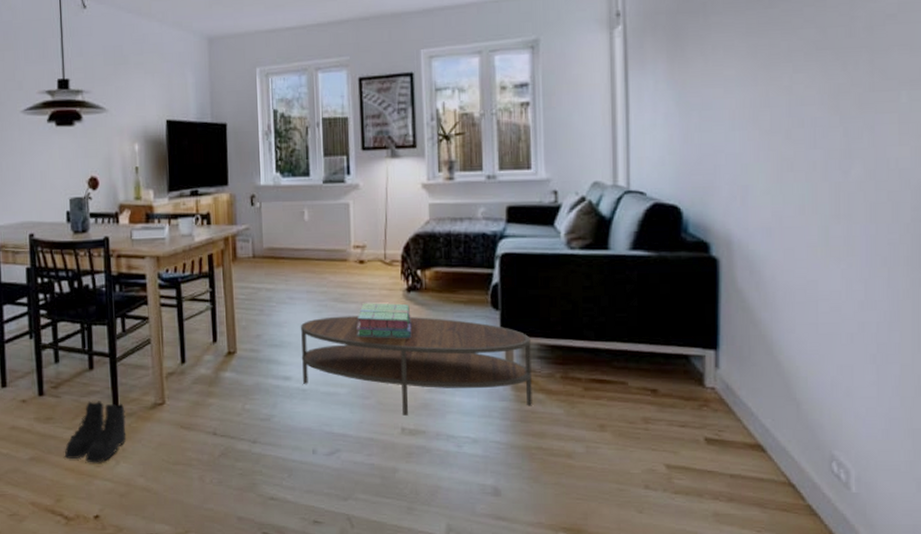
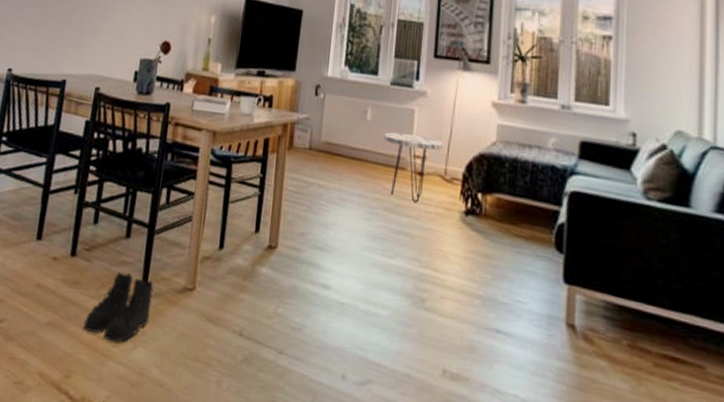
coffee table: present [300,316,532,416] -> none [342,226,596,374]
side table: none [323,227,380,289] -> present [384,132,443,203]
stack of books: present [357,303,412,338] -> none [406,218,467,267]

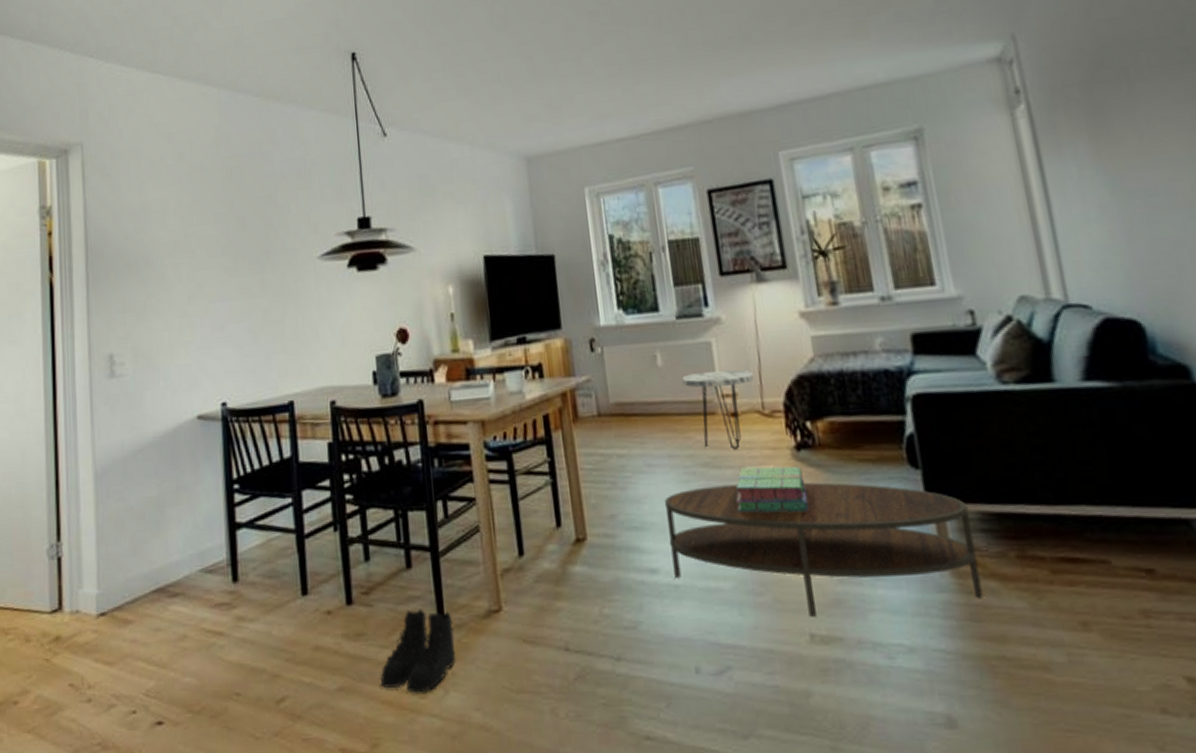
coffee table: none [342,226,596,374] -> present [664,482,983,617]
stack of books: none [406,218,467,267] -> present [736,466,809,513]

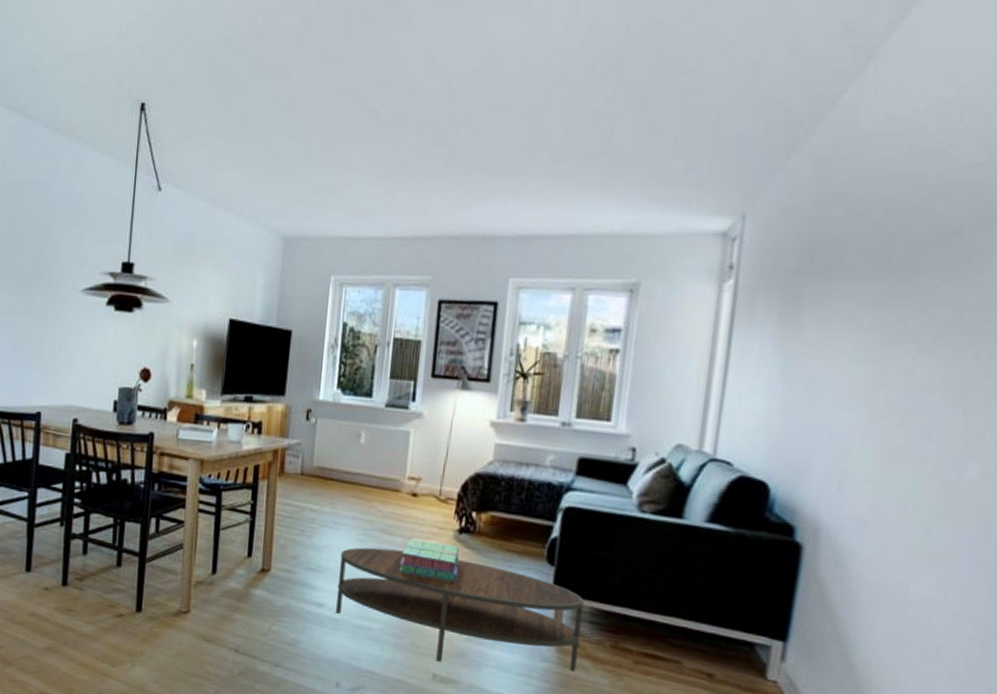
boots: present [381,609,456,693] -> none [81,598,148,663]
side table: present [682,370,753,450] -> none [378,455,438,523]

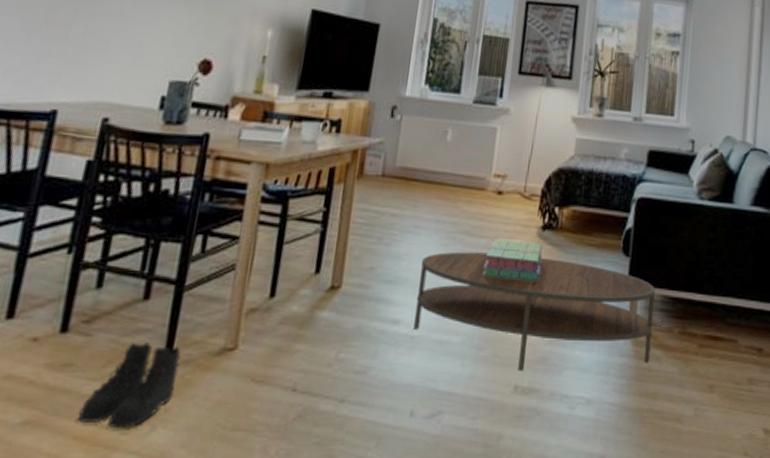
boots: none [81,598,148,663] -> present [78,342,181,429]

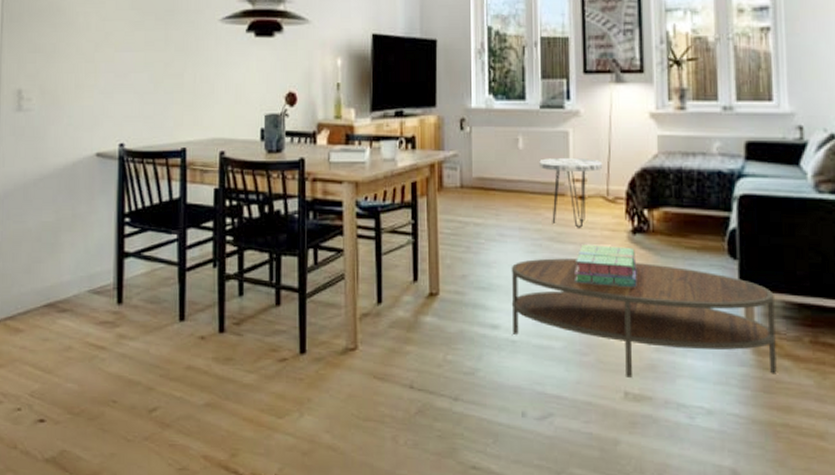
boots: present [78,342,181,429] -> none [244,341,313,414]
side table: none [464,152,524,223] -> present [539,158,602,228]

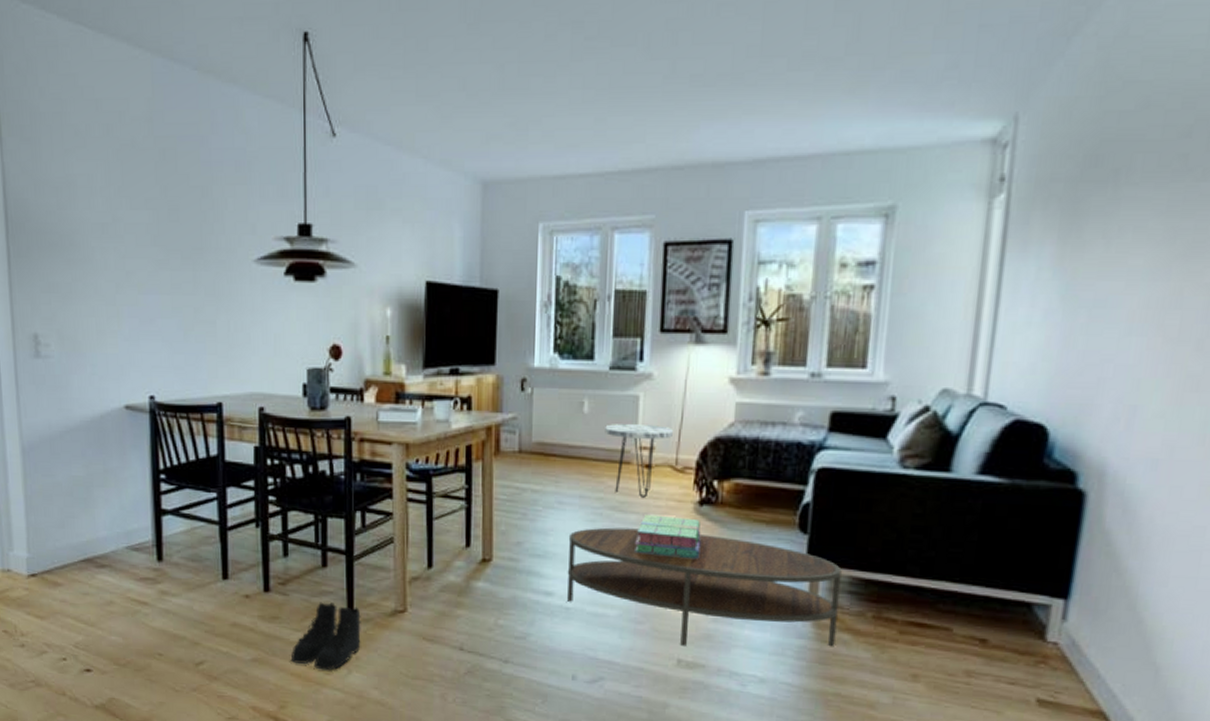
boots: none [244,341,313,414] -> present [292,602,361,671]

